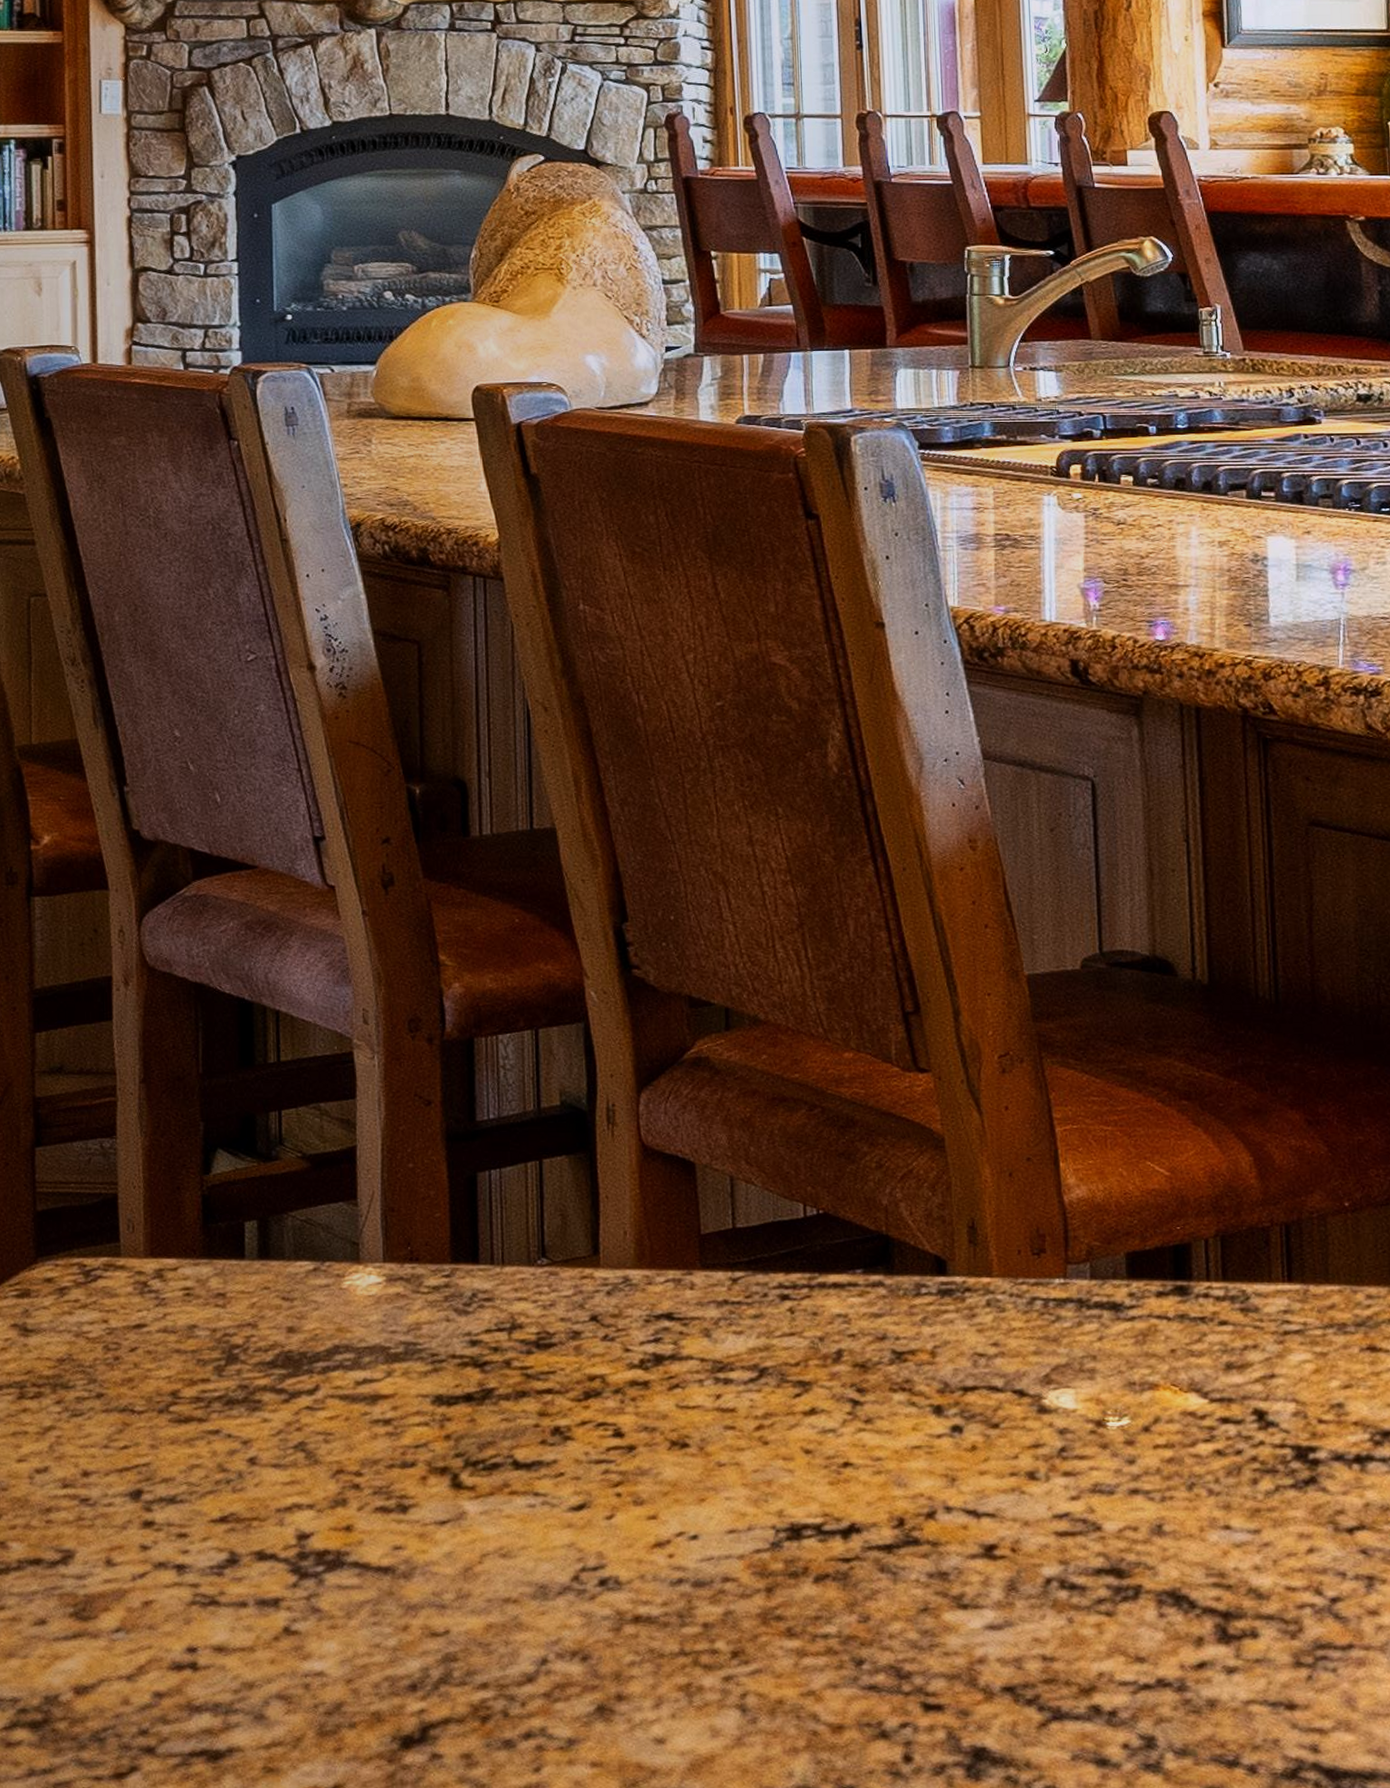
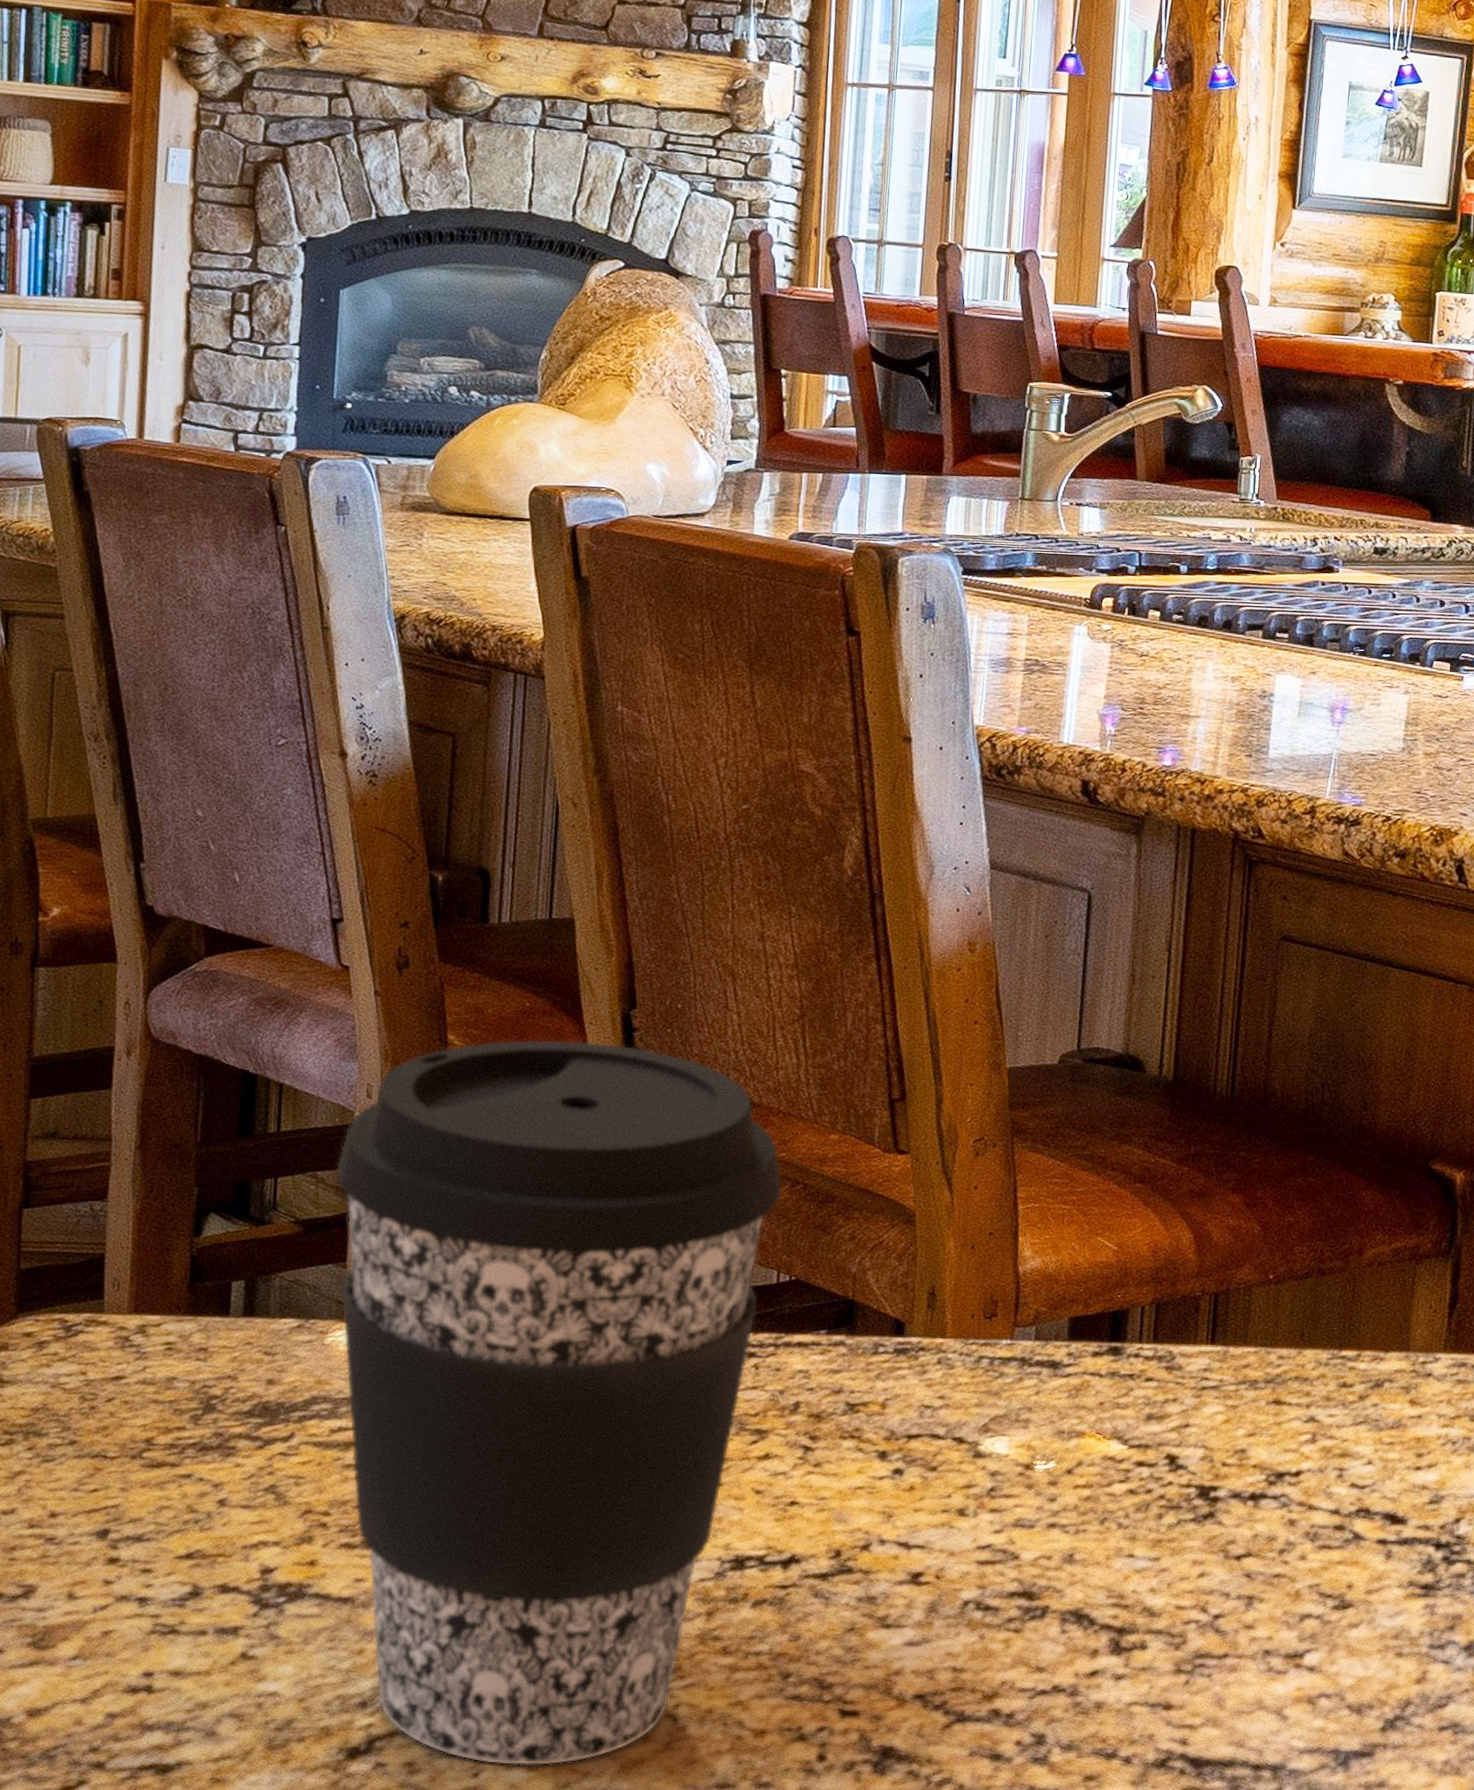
coffee cup: none [338,957,800,1762] -> present [335,1039,783,1766]

